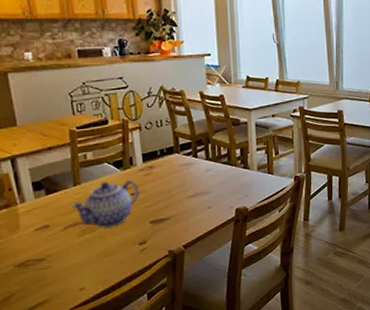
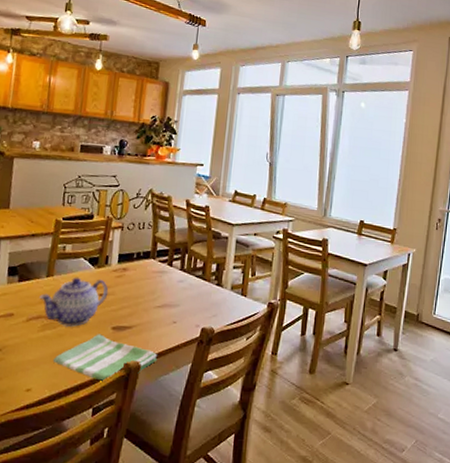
dish towel: none [99,229,200,270] -> present [52,334,158,383]

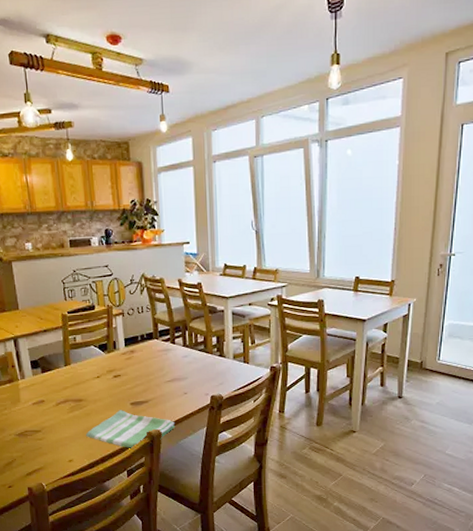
teapot: present [39,277,109,328] -> none [62,362,122,407]

